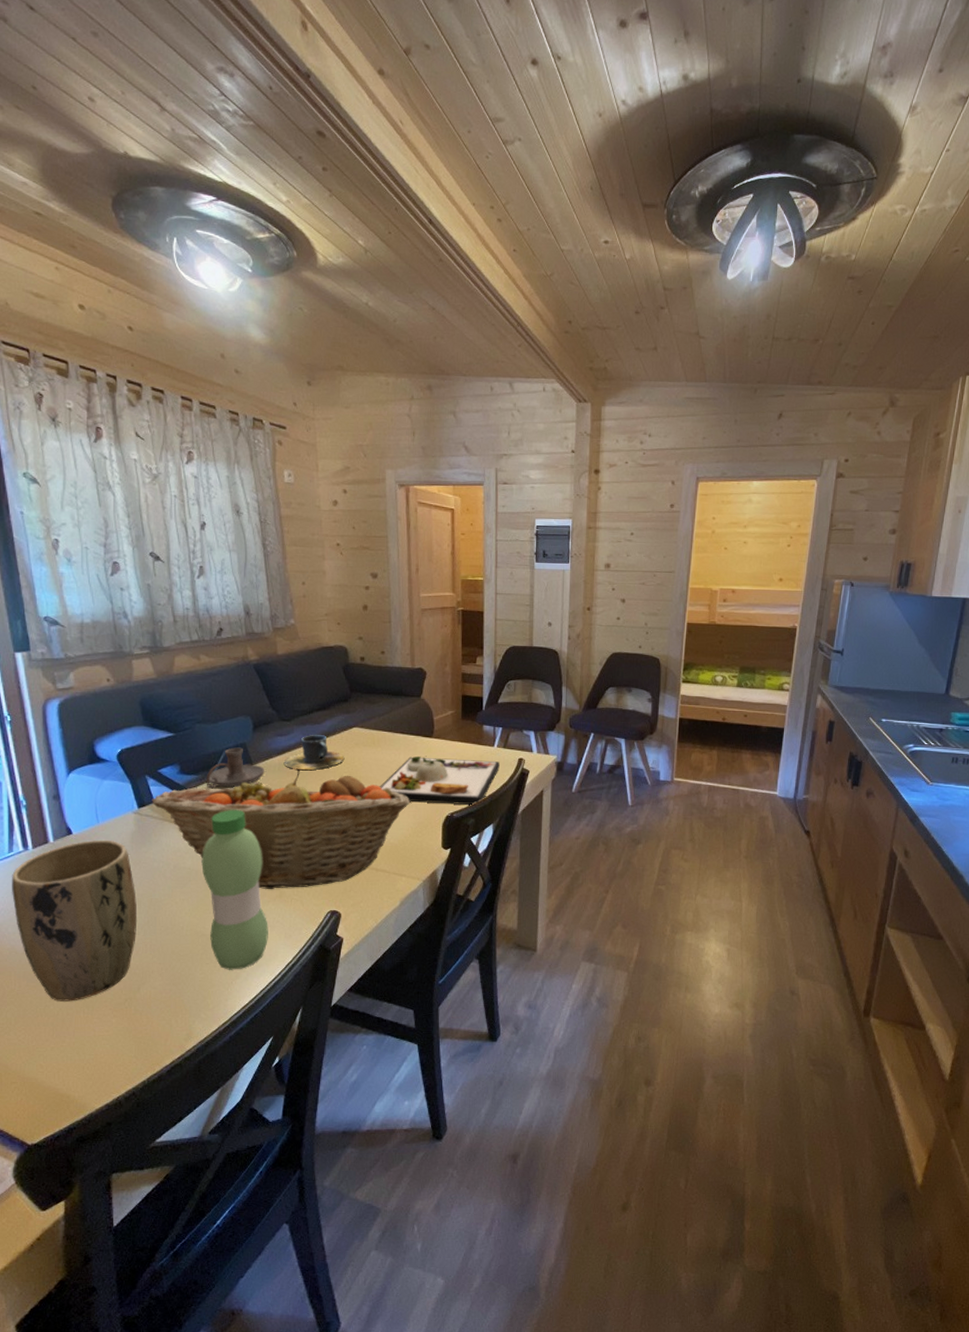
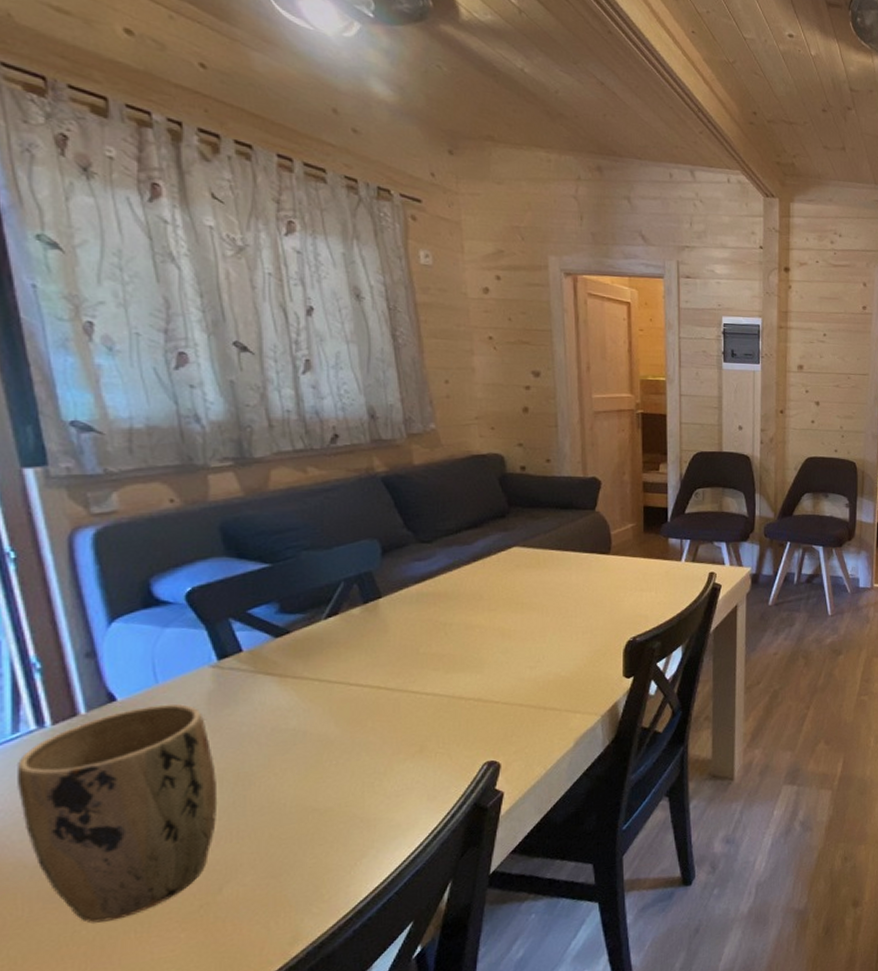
fruit basket: present [152,769,410,889] -> none [238,599,584,745]
water bottle: present [201,809,268,970] -> none [311,651,405,849]
candle holder: present [206,747,264,789] -> none [316,577,397,629]
cup: present [285,735,345,771] -> none [424,557,503,600]
dinner plate: present [380,755,500,806] -> none [547,575,688,628]

